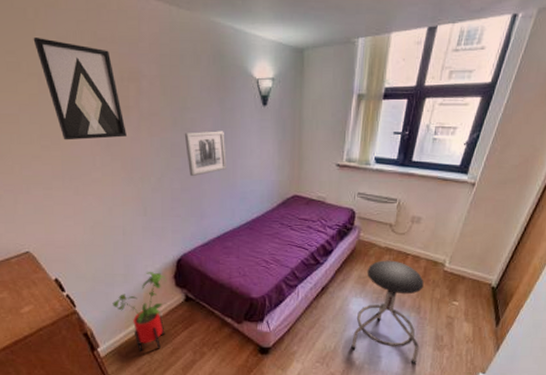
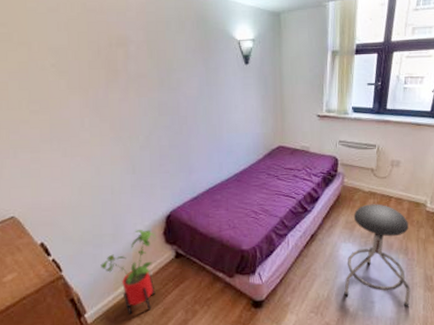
wall art: present [33,38,126,140] -> none [24,10,115,104]
wall art: present [184,131,226,177] -> none [171,89,213,134]

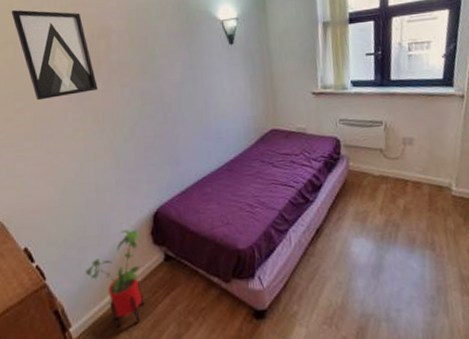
wall art: none [24,10,115,104] -> present [11,10,98,101]
stool: present [344,204,411,307] -> none [361,189,445,317]

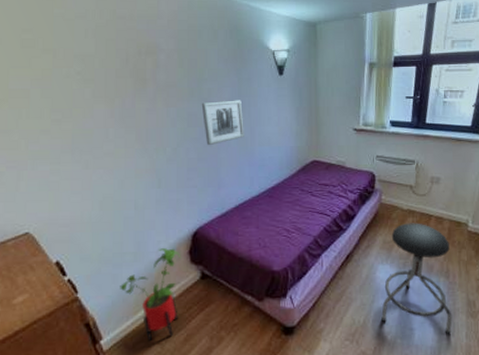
wall art: present [11,10,98,101] -> none [51,16,142,114]
wall art: none [154,73,199,123] -> present [201,100,244,146]
stool: none [361,189,445,317] -> present [381,223,453,335]

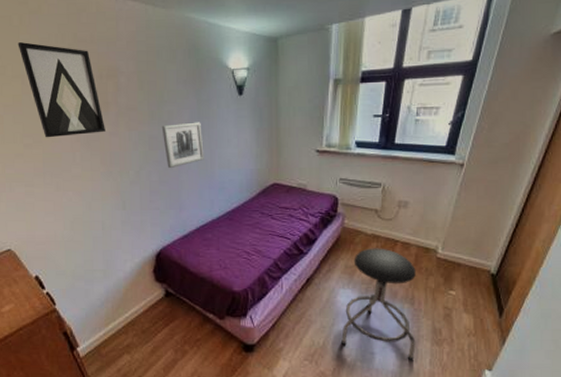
wall art: none [51,16,142,114] -> present [17,42,105,138]
house plant: present [120,248,181,341] -> none [92,267,147,350]

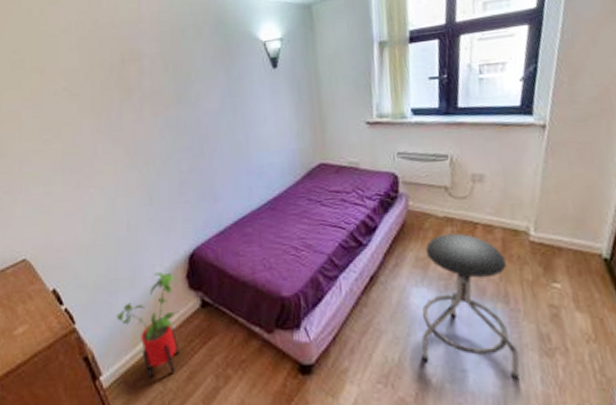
wall art: present [17,42,105,138] -> none [37,33,129,131]
house plant: none [92,267,147,350] -> present [117,272,180,378]
wall art: present [161,122,204,169] -> none [189,101,239,156]

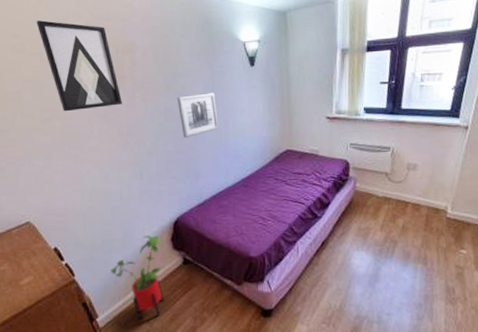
wall art: none [37,33,129,131] -> present [36,20,122,112]
wall art: none [189,101,239,156] -> present [177,93,219,139]
stool: present [421,233,520,380] -> none [357,210,431,321]

